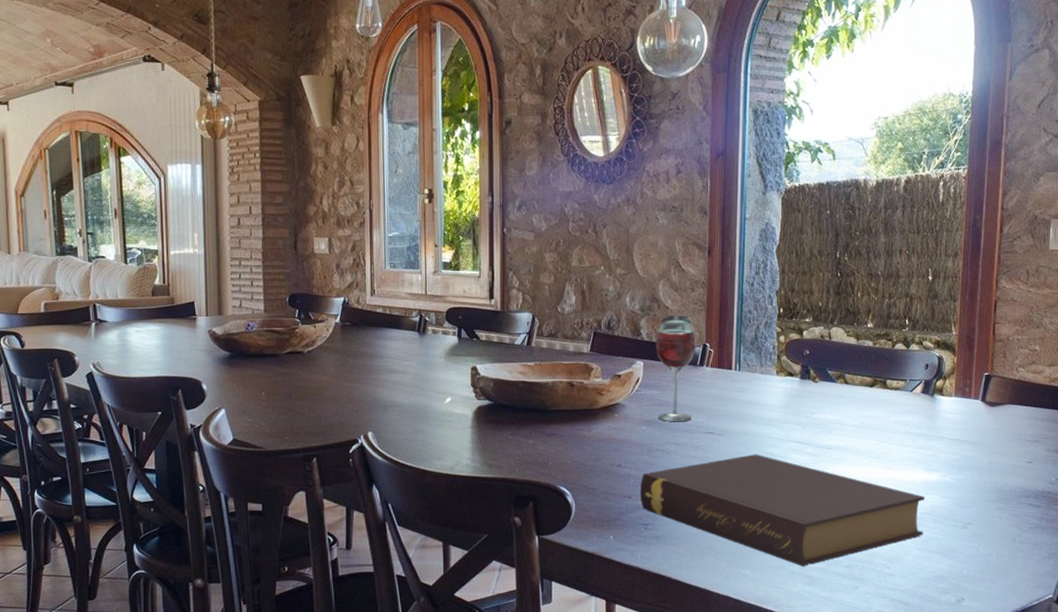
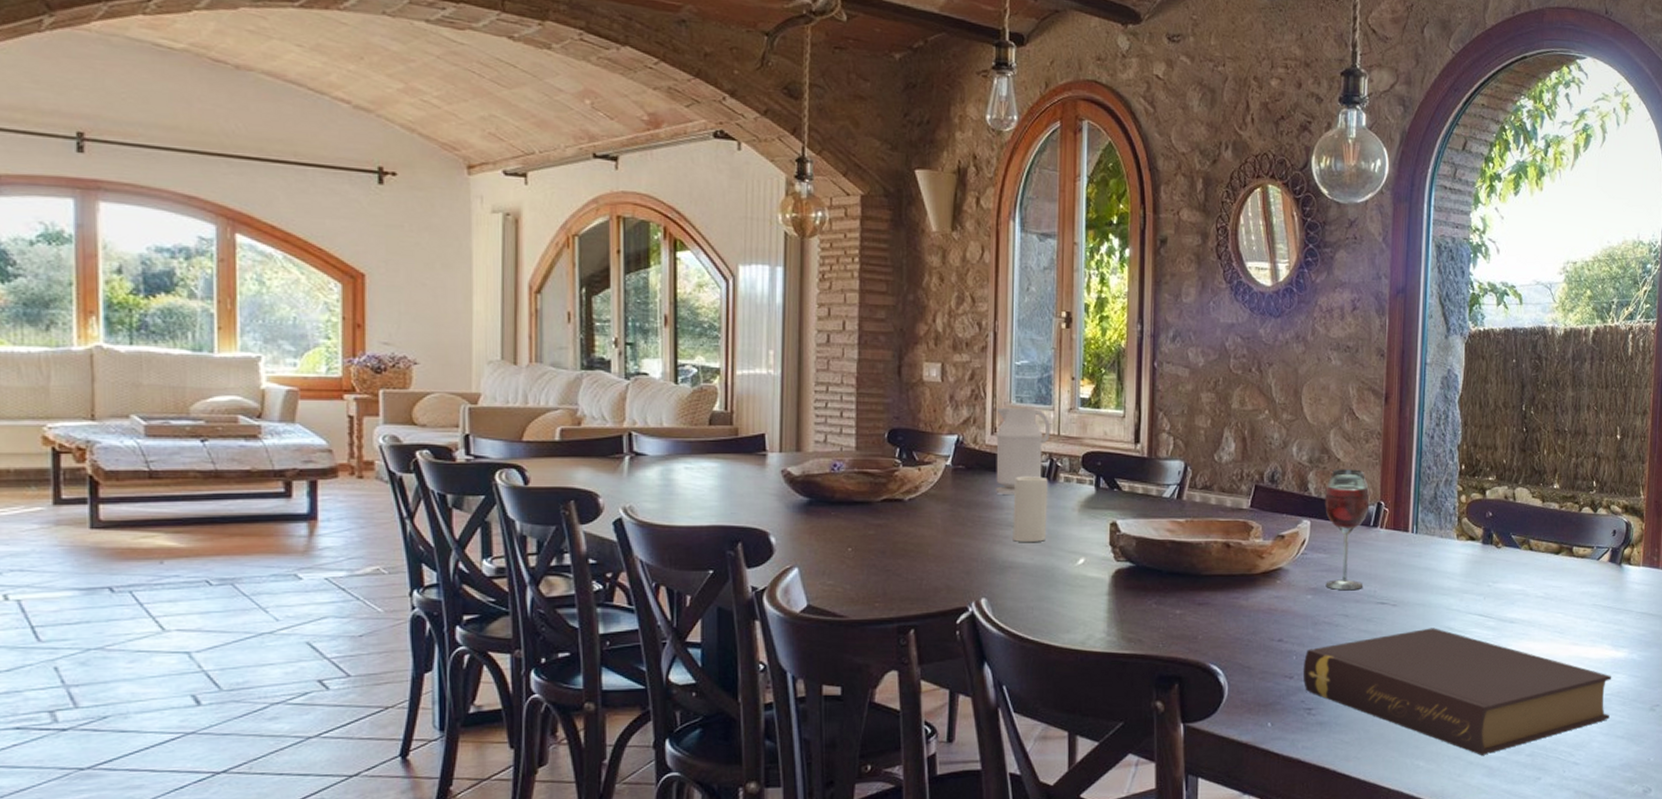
water jug: none [374,272,420,347] -> present [996,407,1051,496]
candle: none [391,330,419,385] -> present [1013,476,1048,542]

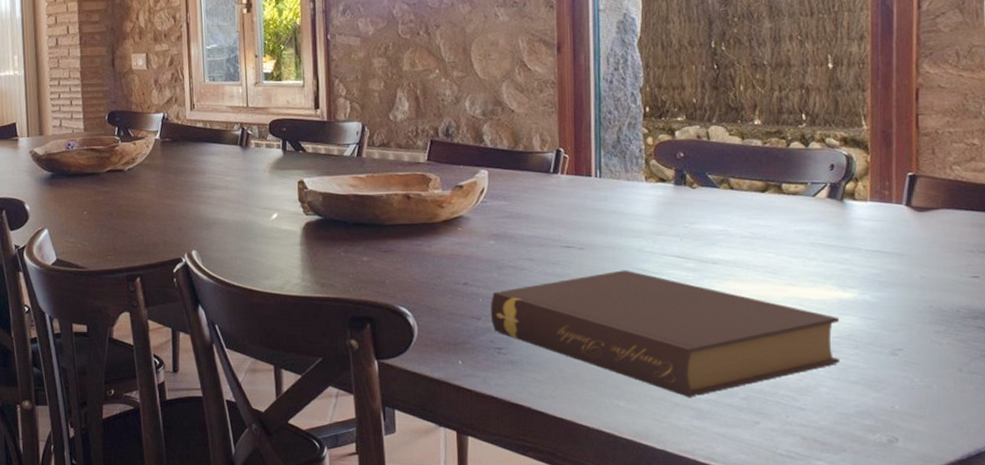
water jug: present [996,407,1051,496] -> none [193,85,241,162]
candle: present [1013,476,1048,542] -> none [213,144,243,201]
wineglass: present [1325,469,1370,590] -> none [501,119,548,235]

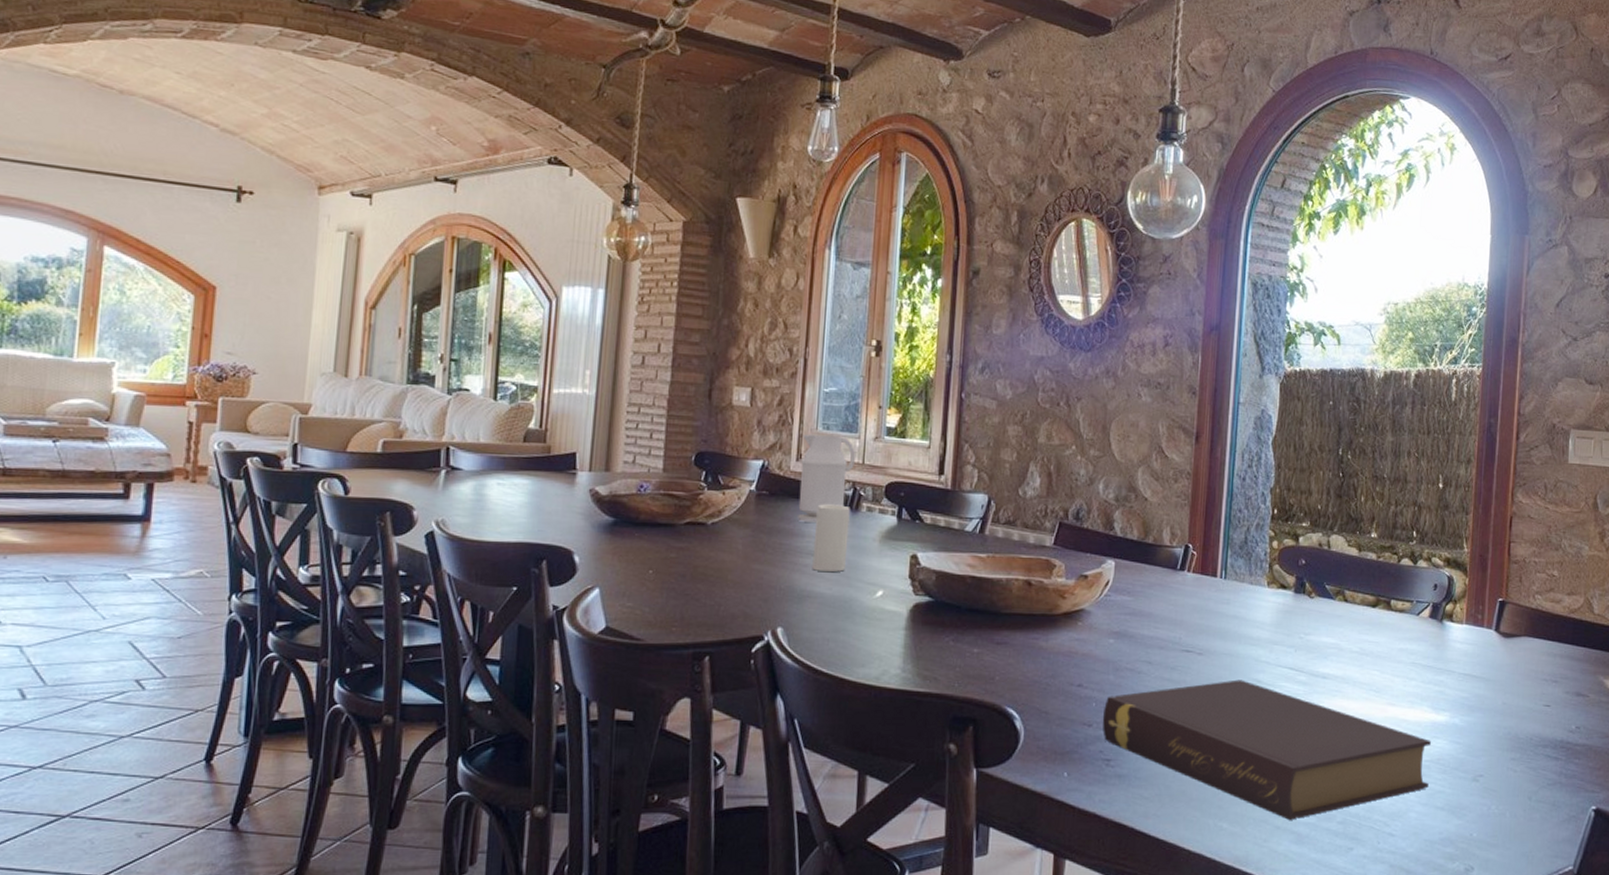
water jug: none [193,85,241,162] -> present [797,434,856,524]
candle: none [213,144,243,201] -> present [812,504,850,572]

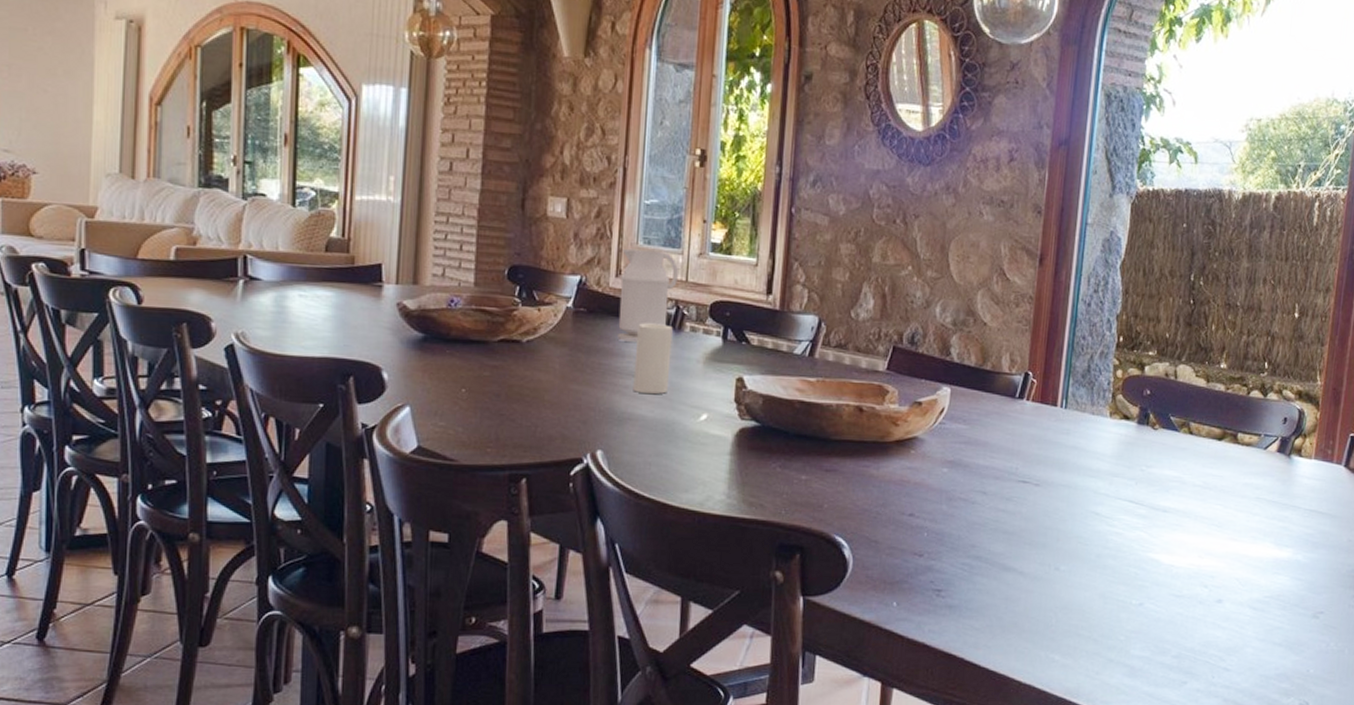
book: present [1102,679,1432,820] -> none [933,511,1273,653]

